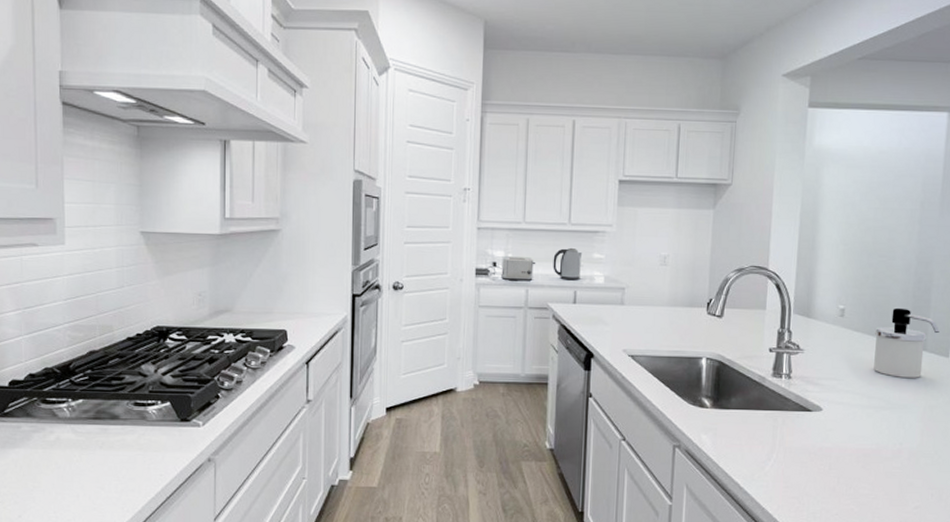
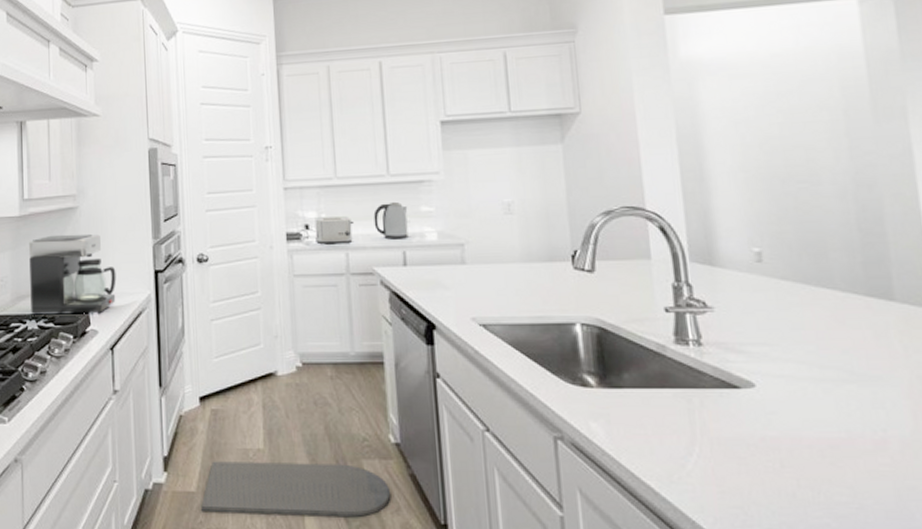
coffee maker: none [229,255,315,330] -> present [29,233,117,314]
door mat: none [381,462,542,506] -> present [201,461,391,517]
soap dispenser: present [873,307,940,378] -> none [810,246,909,339]

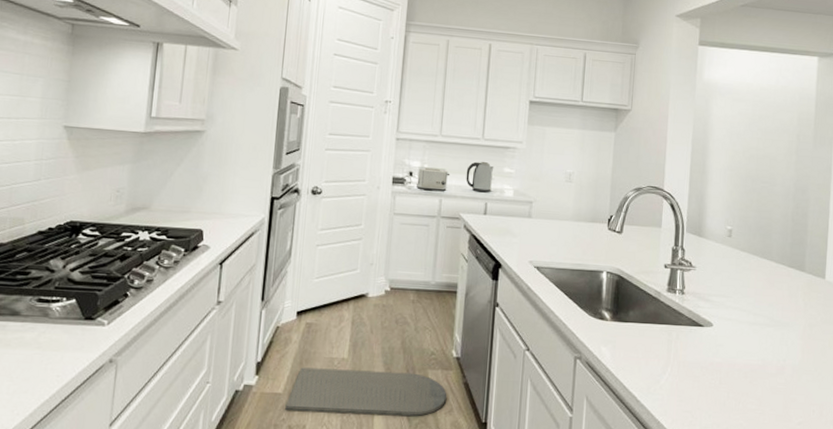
coffee maker: present [29,233,117,314] -> none [145,154,235,230]

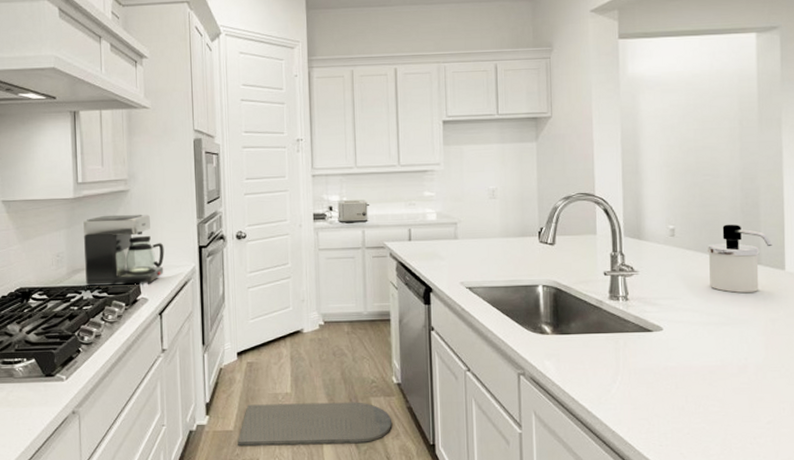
coffee maker: none [145,154,235,230] -> present [83,214,165,285]
kettle: present [466,161,494,193] -> none [386,187,414,219]
soap dispenser: none [758,230,816,297] -> present [706,224,772,293]

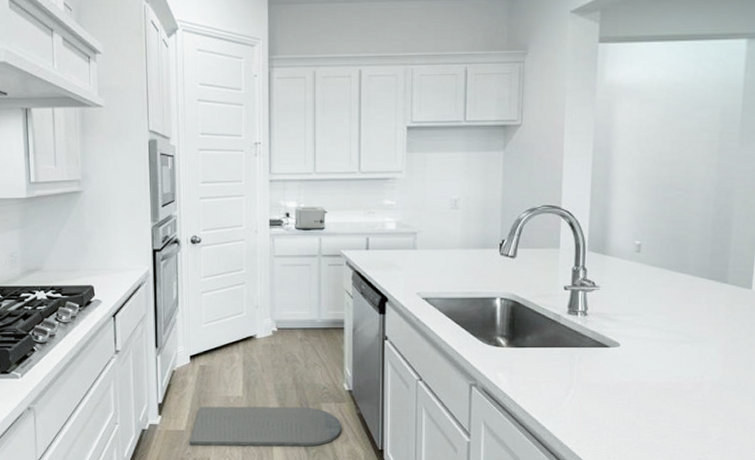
coffee maker: present [83,214,165,285] -> none [36,215,118,285]
soap dispenser: present [706,224,772,293] -> none [672,241,741,311]

